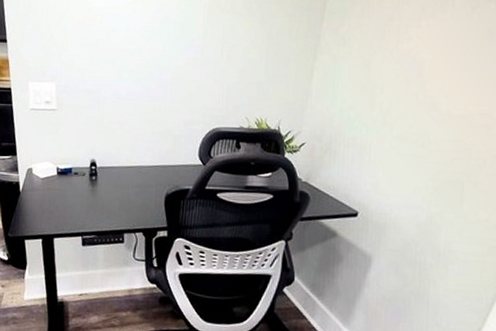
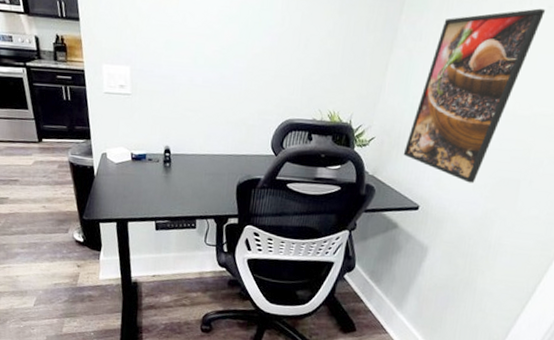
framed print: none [336,10,470,187] -> present [403,8,546,183]

